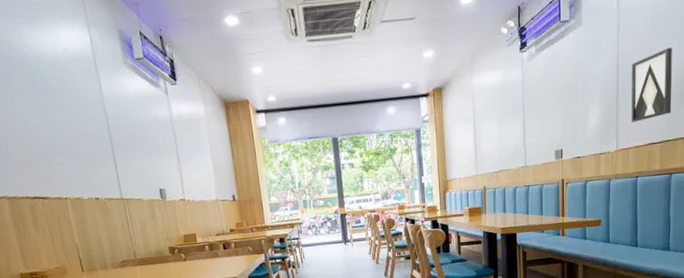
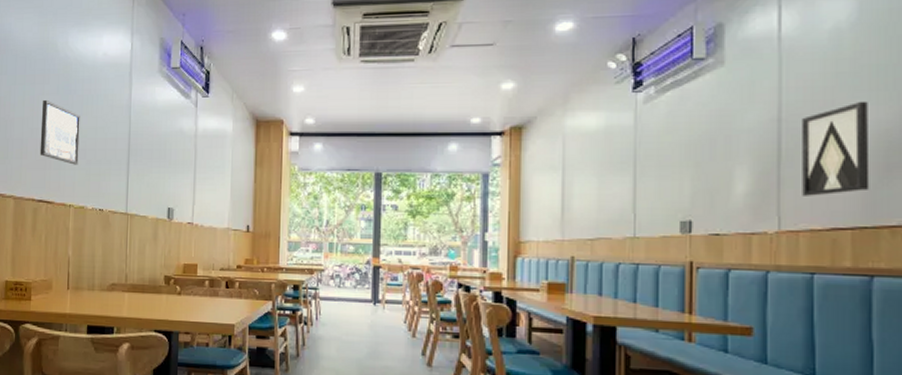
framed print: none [12,100,65,161] -> present [39,99,80,165]

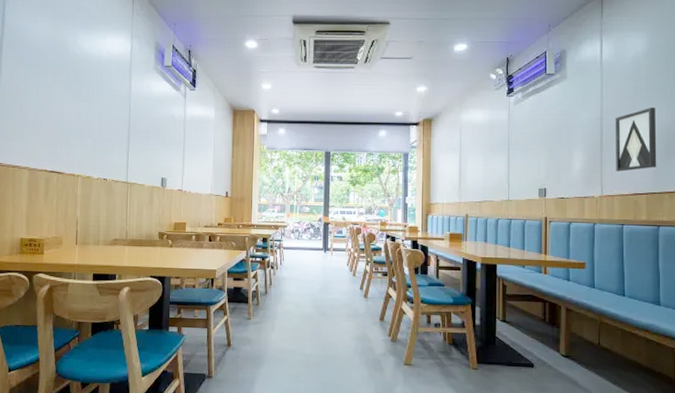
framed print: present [39,99,80,165] -> none [51,88,87,142]

